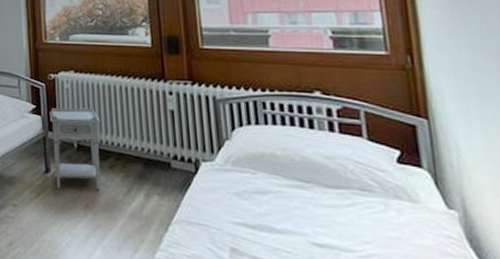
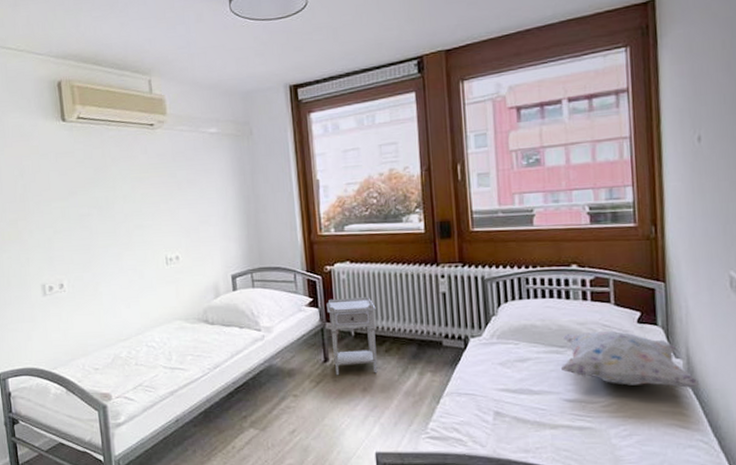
decorative pillow: none [306,167,485,247] -> present [560,331,702,388]

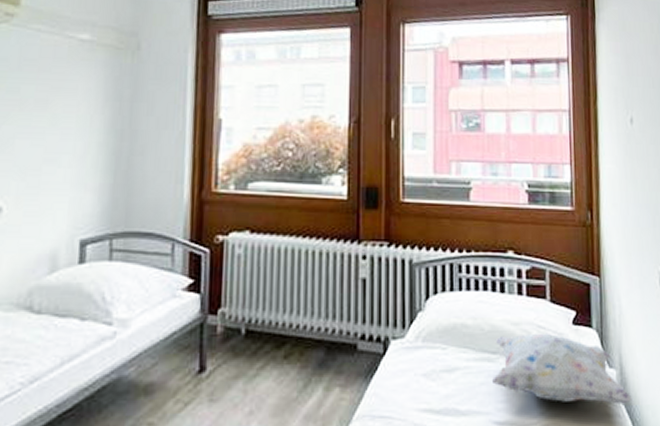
nightstand: present [326,297,378,376] -> none [211,280,278,393]

